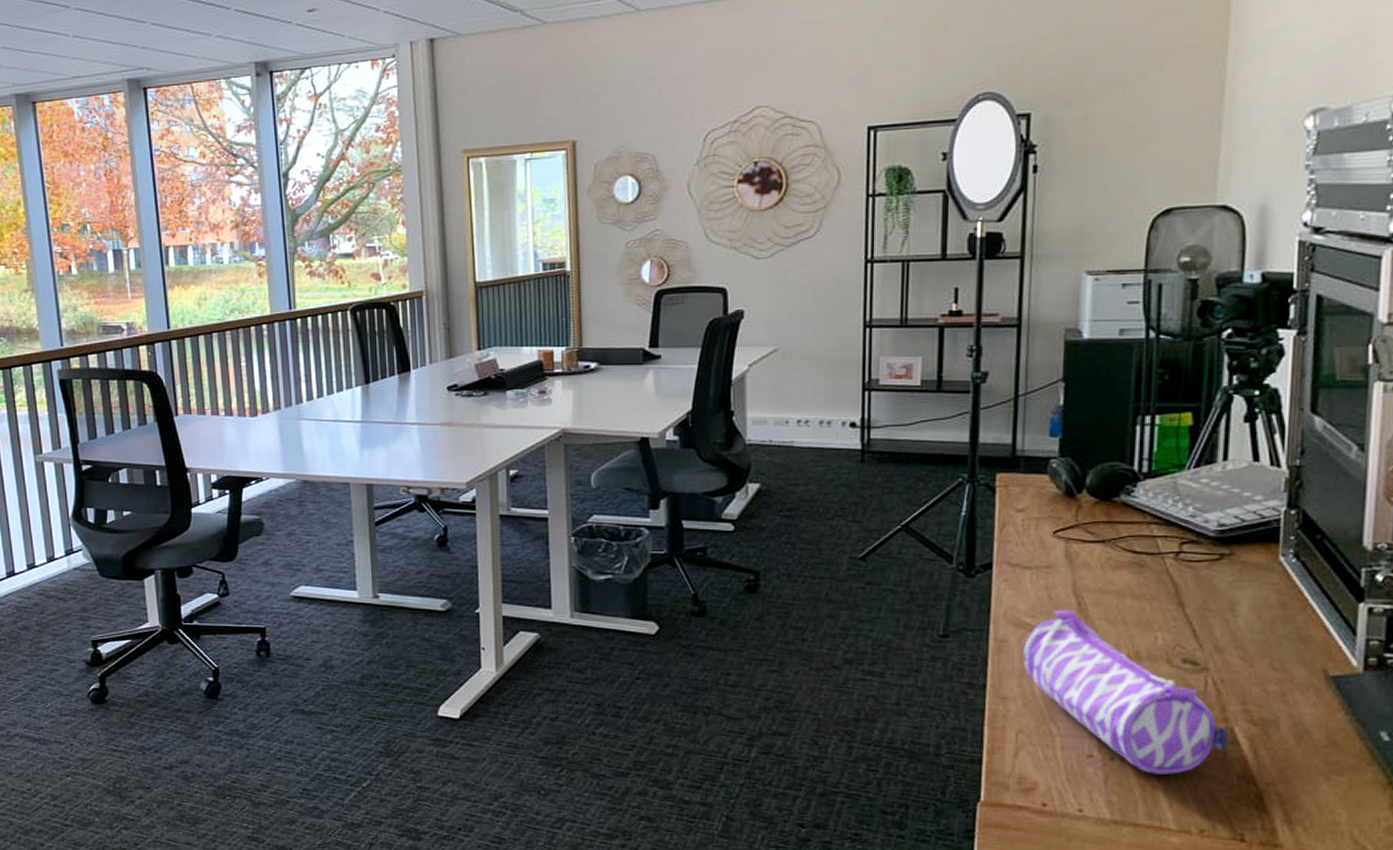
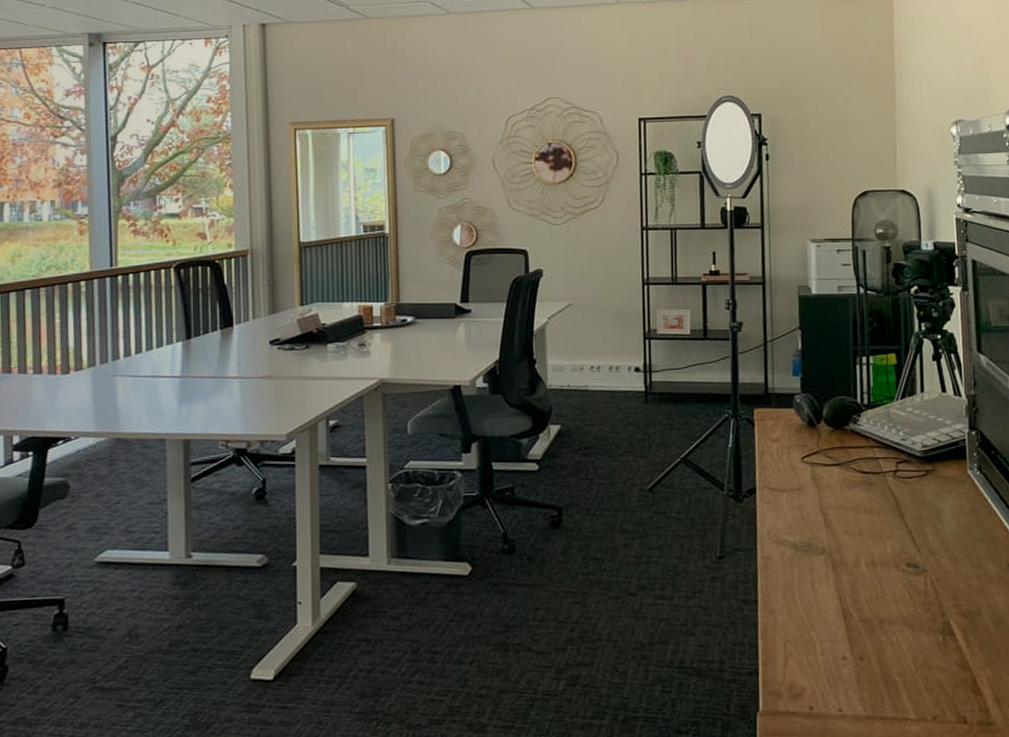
pencil case: present [1022,610,1228,776] -> none [784,526,946,670]

